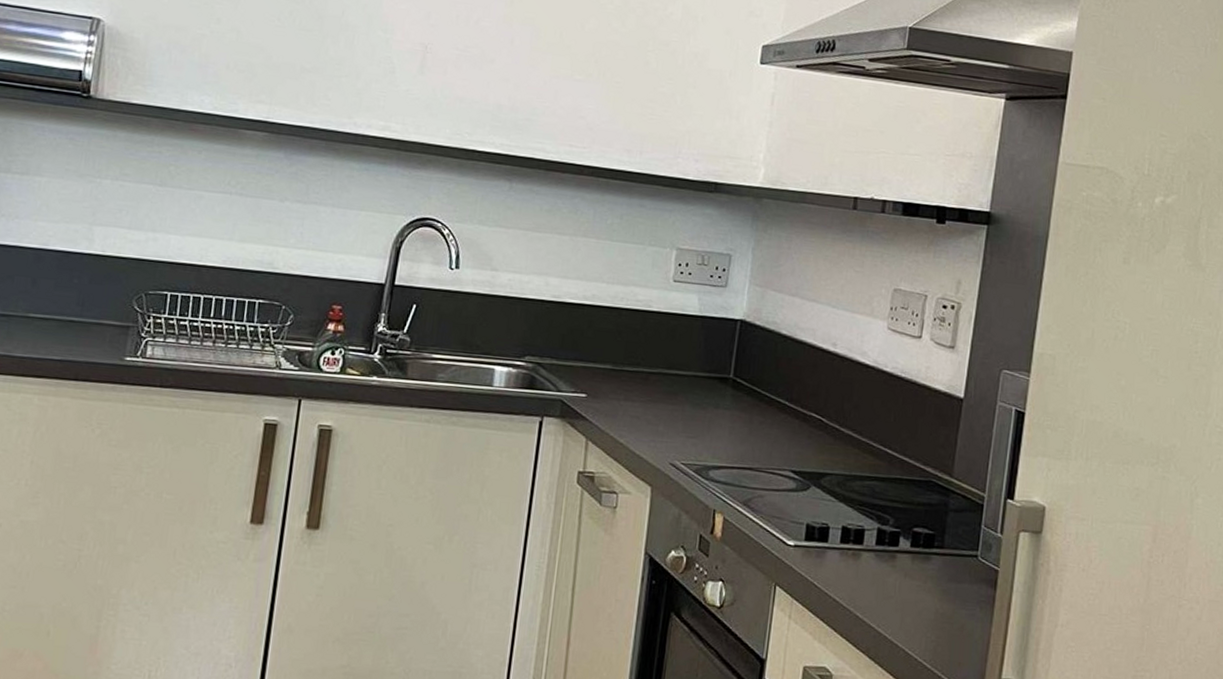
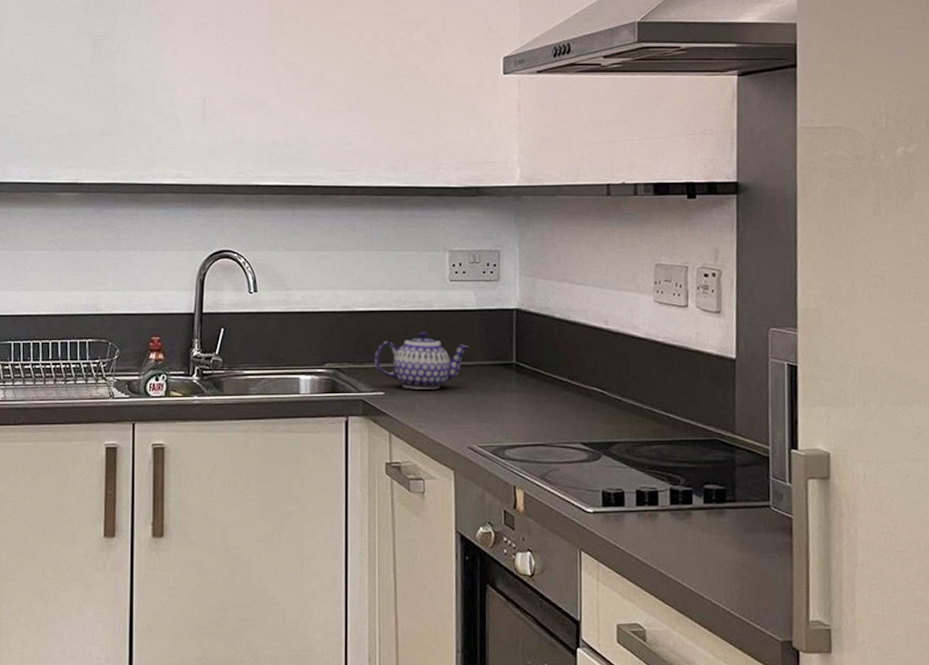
teapot: none [579,332,685,397] -> present [374,331,469,389]

